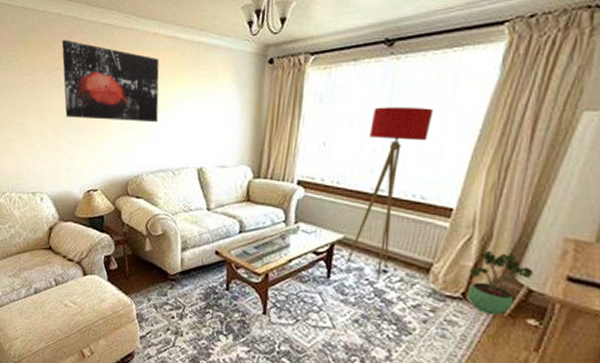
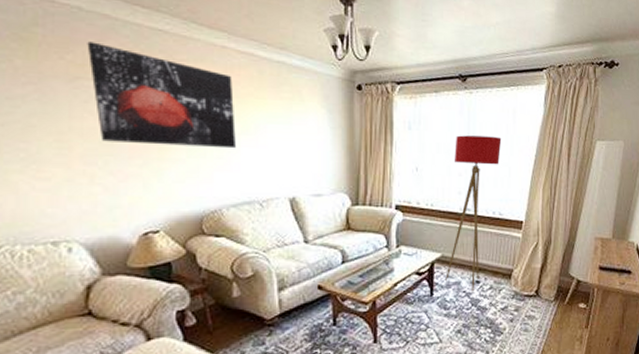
potted plant: present [468,250,532,315] -> none [538,253,579,305]

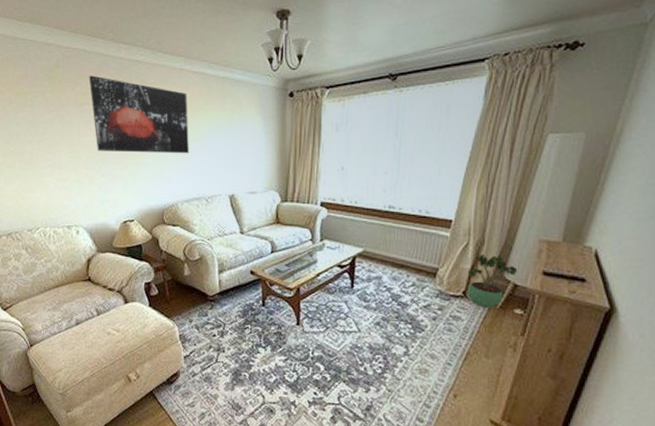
floor lamp: present [445,135,502,292] -> none [366,134,432,288]
potted plant: none [538,253,579,305] -> present [467,254,516,308]

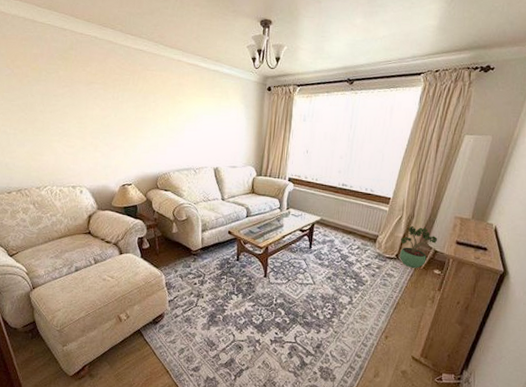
wall art: present [89,75,189,154] -> none [98,59,183,132]

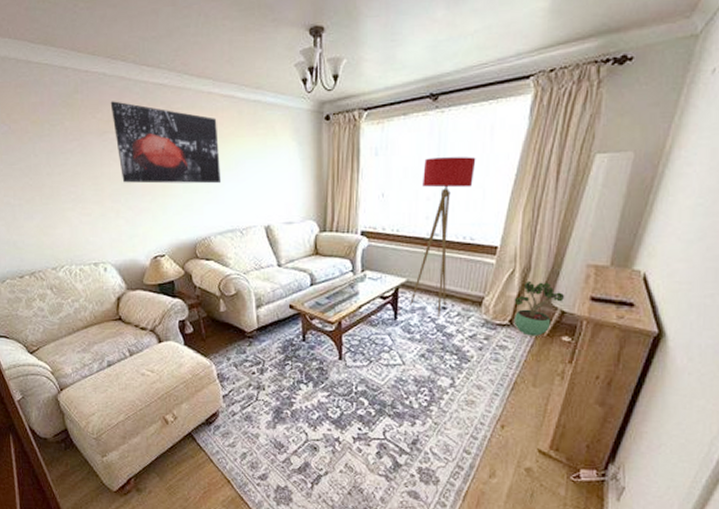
wall art: none [98,59,183,132] -> present [110,101,220,184]
floor lamp: none [322,126,379,249] -> present [410,157,476,318]

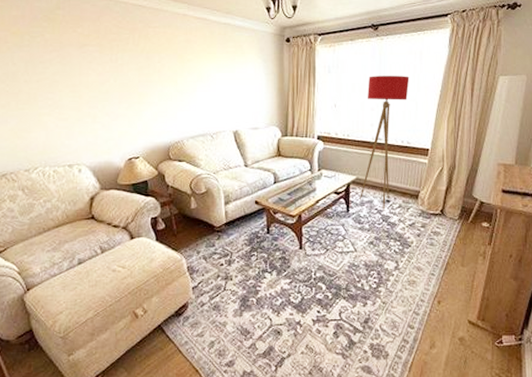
wall art: present [110,101,220,184] -> none [91,18,193,93]
potted plant: present [514,280,564,336] -> none [443,177,482,223]

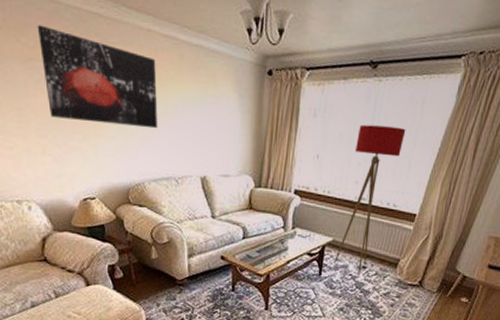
wall art: none [91,18,193,93] -> present [37,25,158,129]

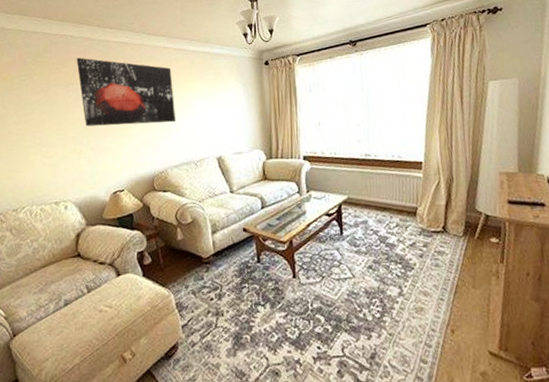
floor lamp: present [334,124,406,276] -> none [351,88,394,230]

